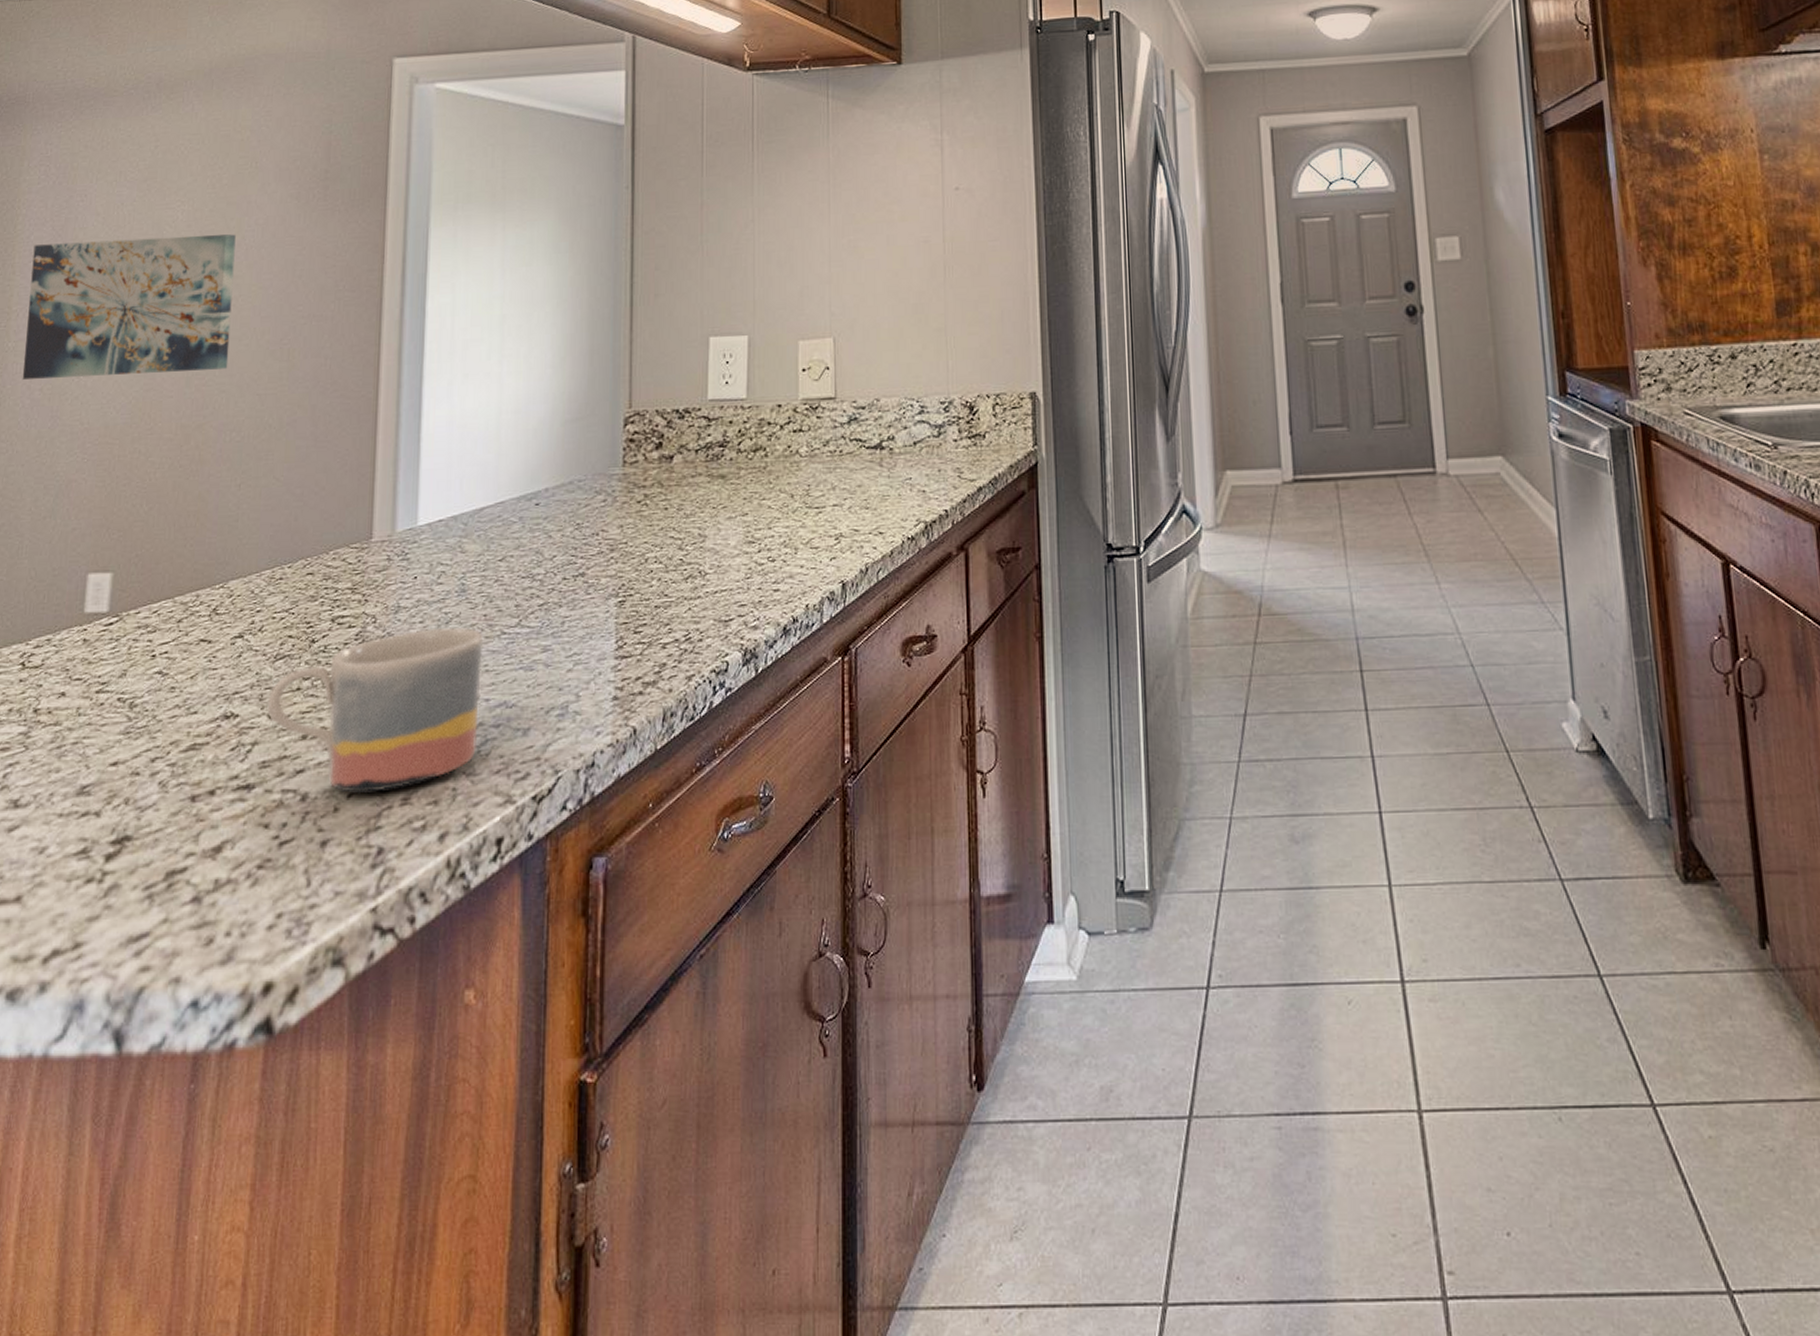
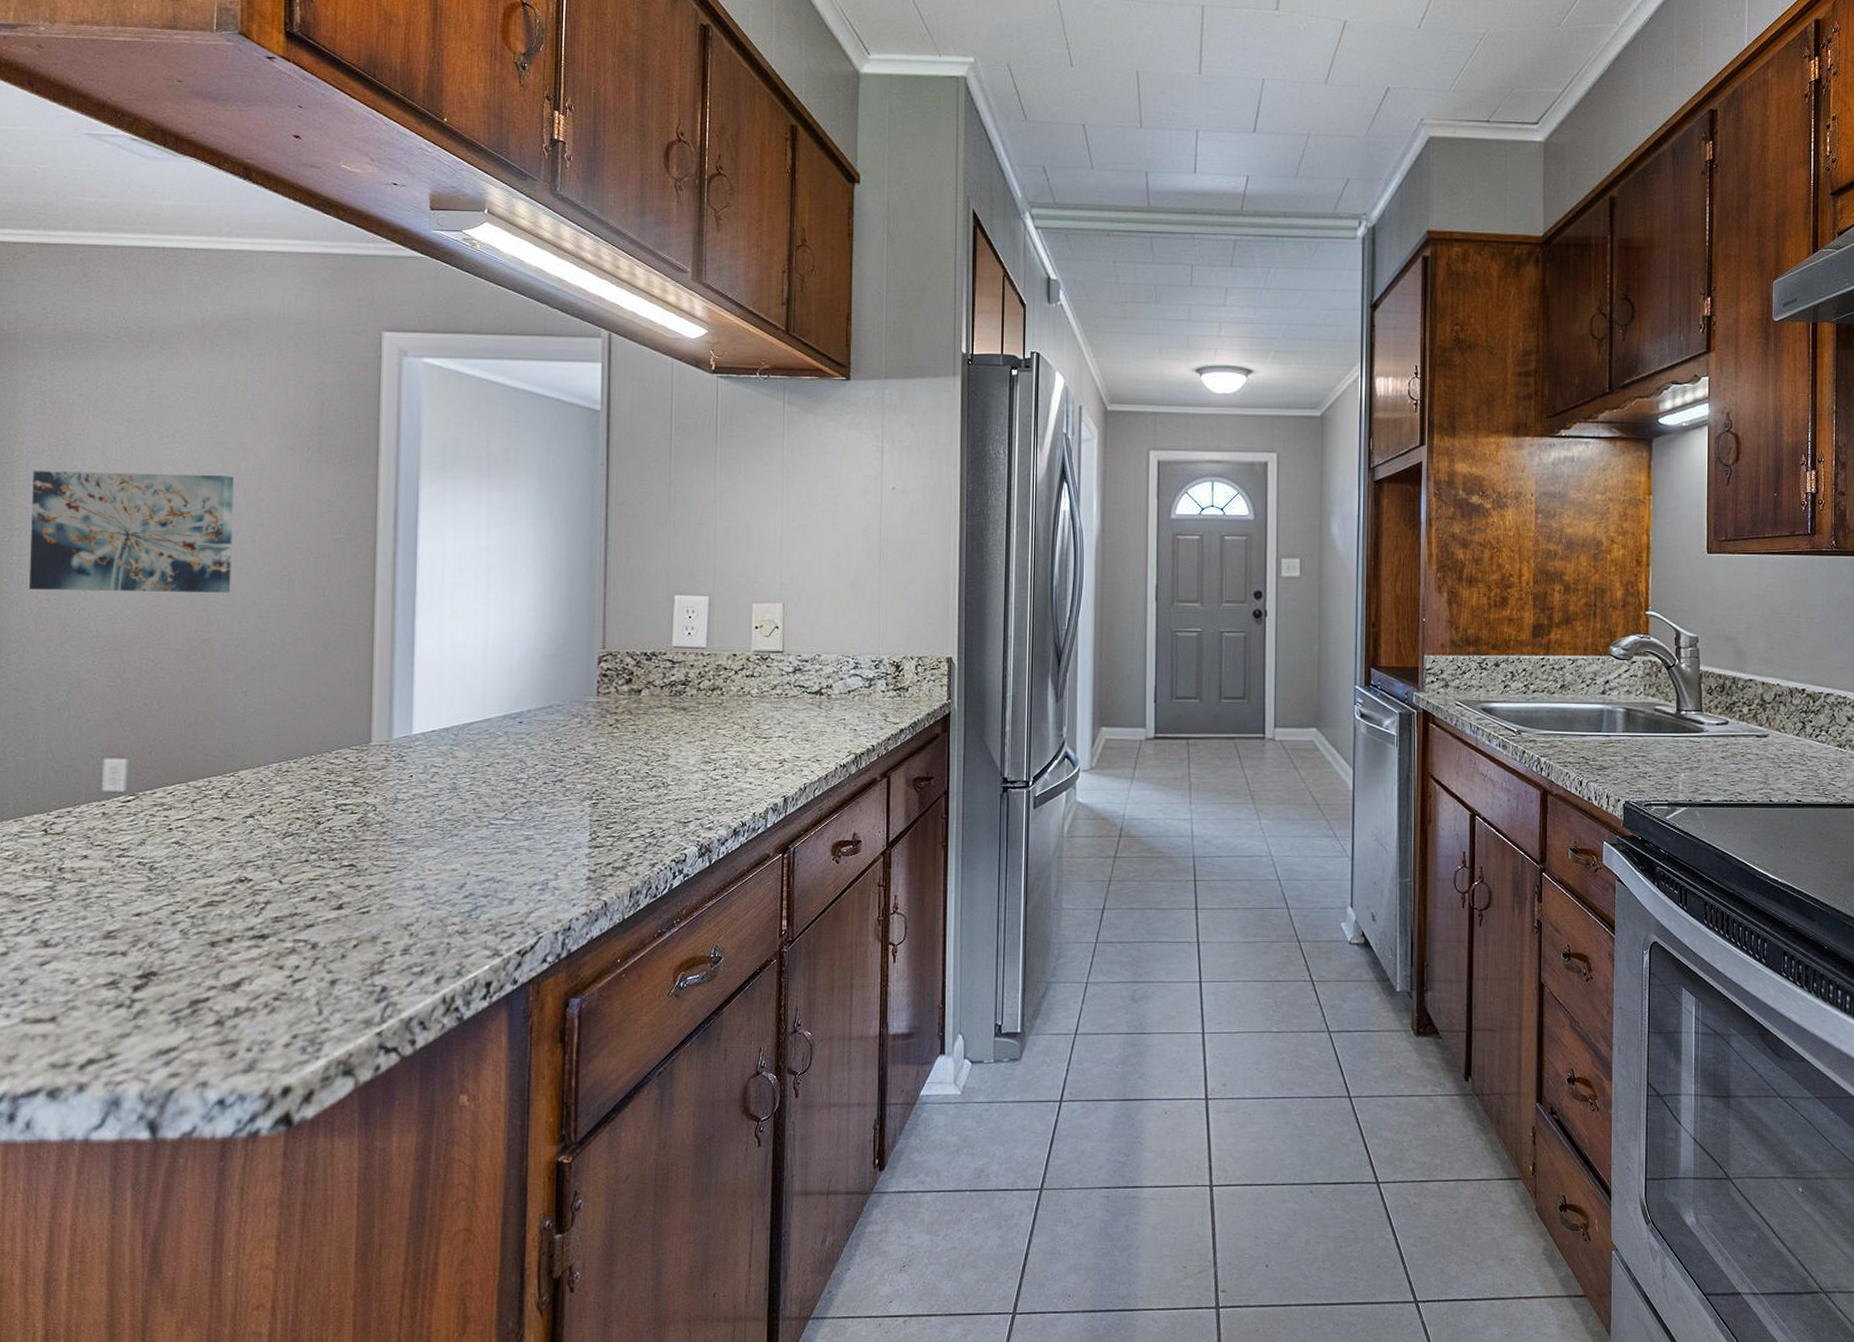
mug: present [267,627,484,794] -> none [278,817,473,945]

